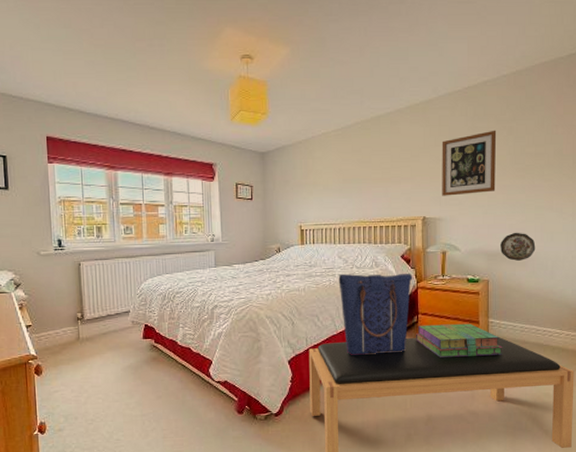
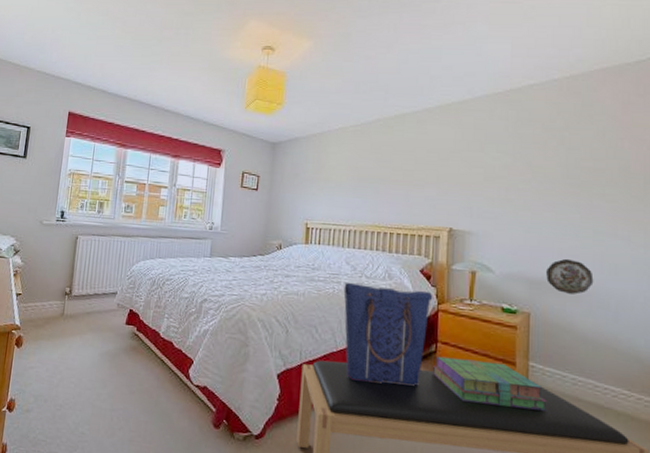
wall art: present [441,130,497,196] -> none [474,138,544,208]

